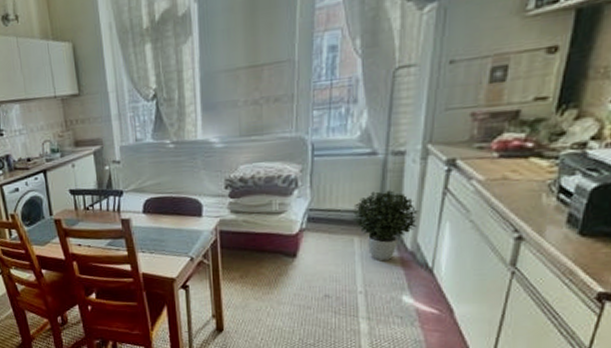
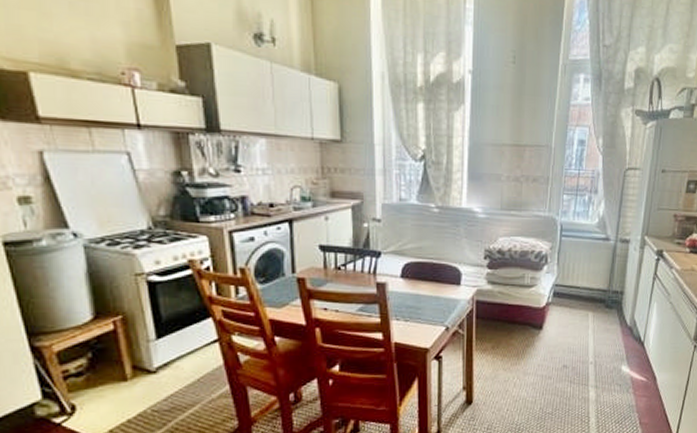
potted plant: present [352,190,419,262] -> none [588,272,637,335]

